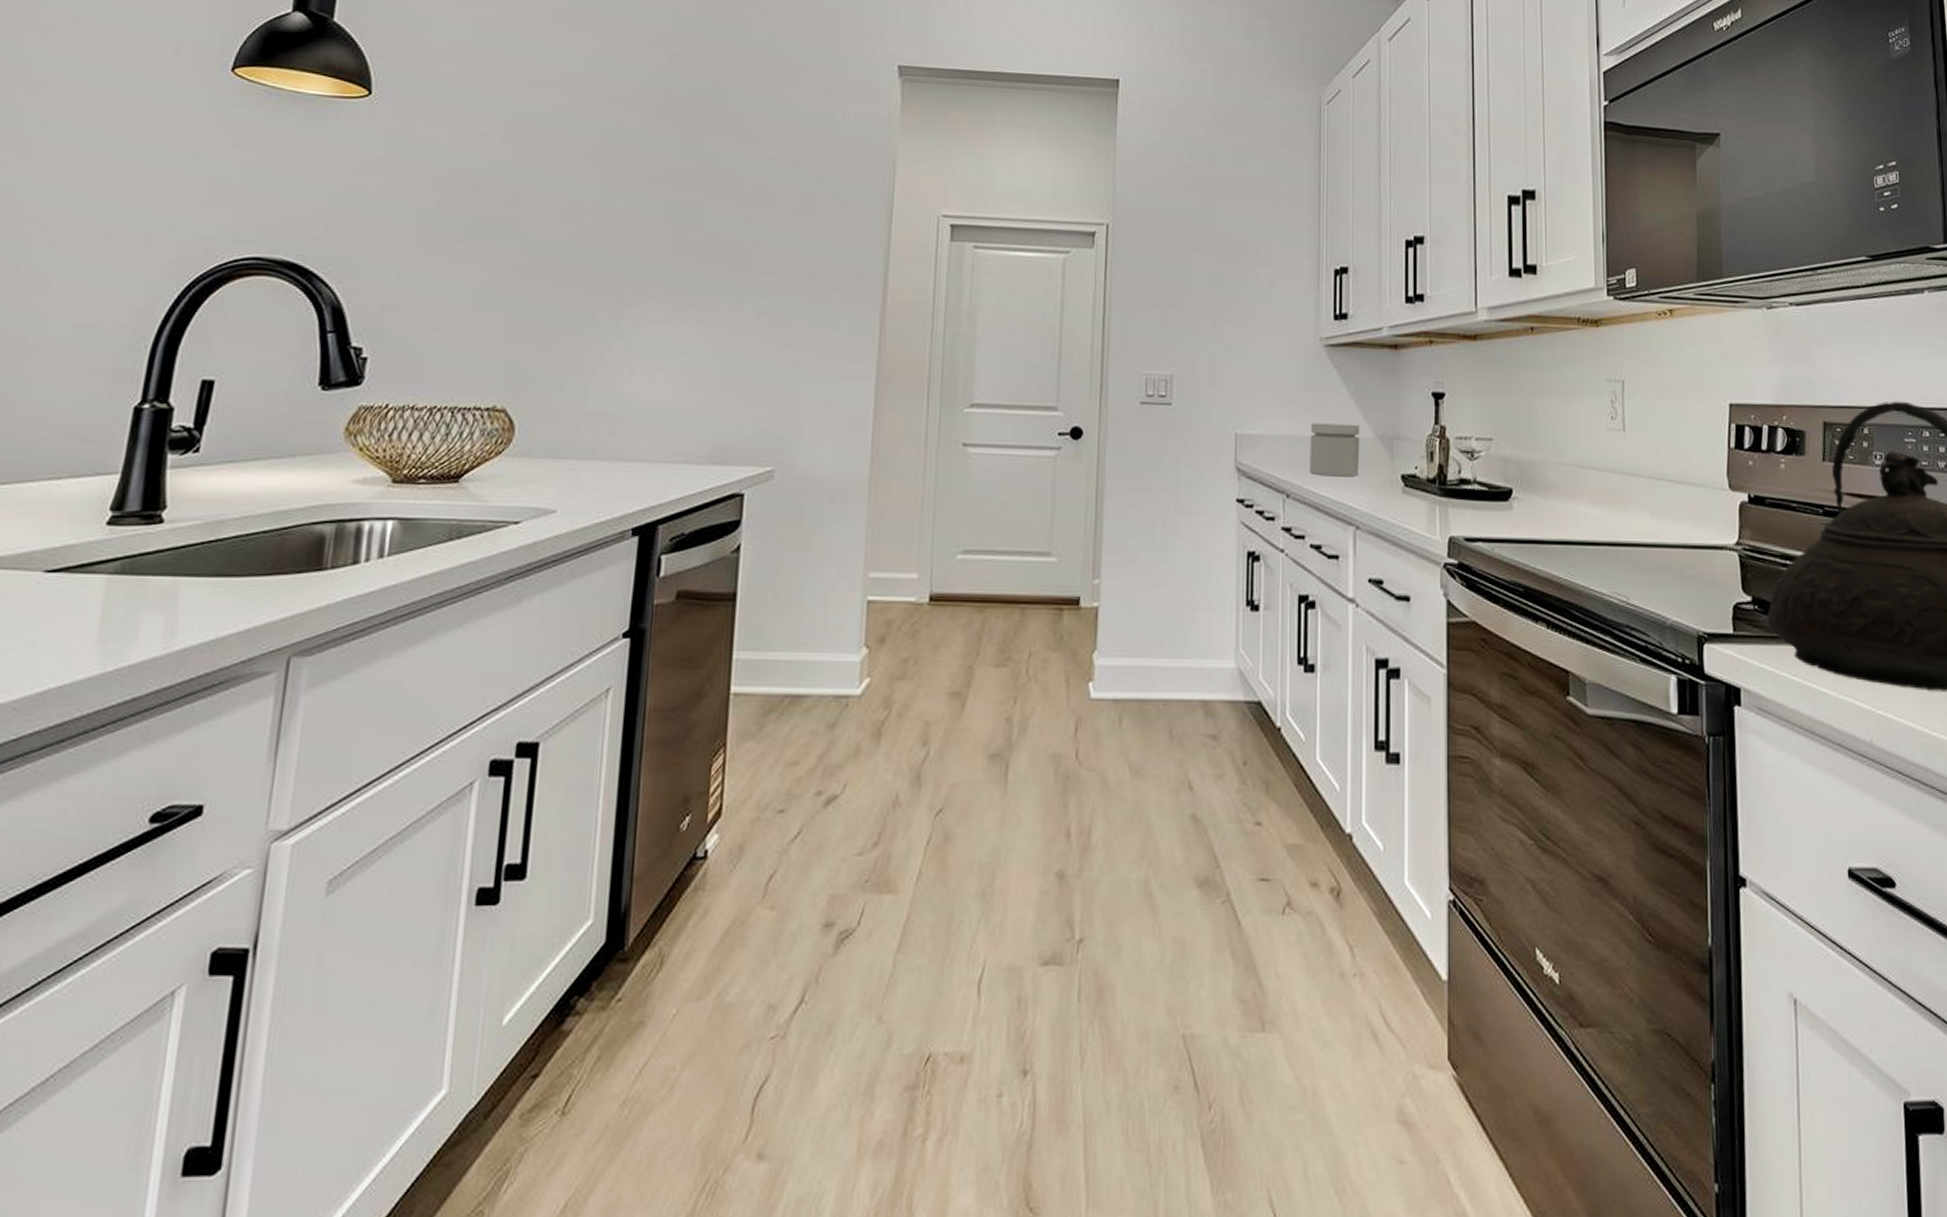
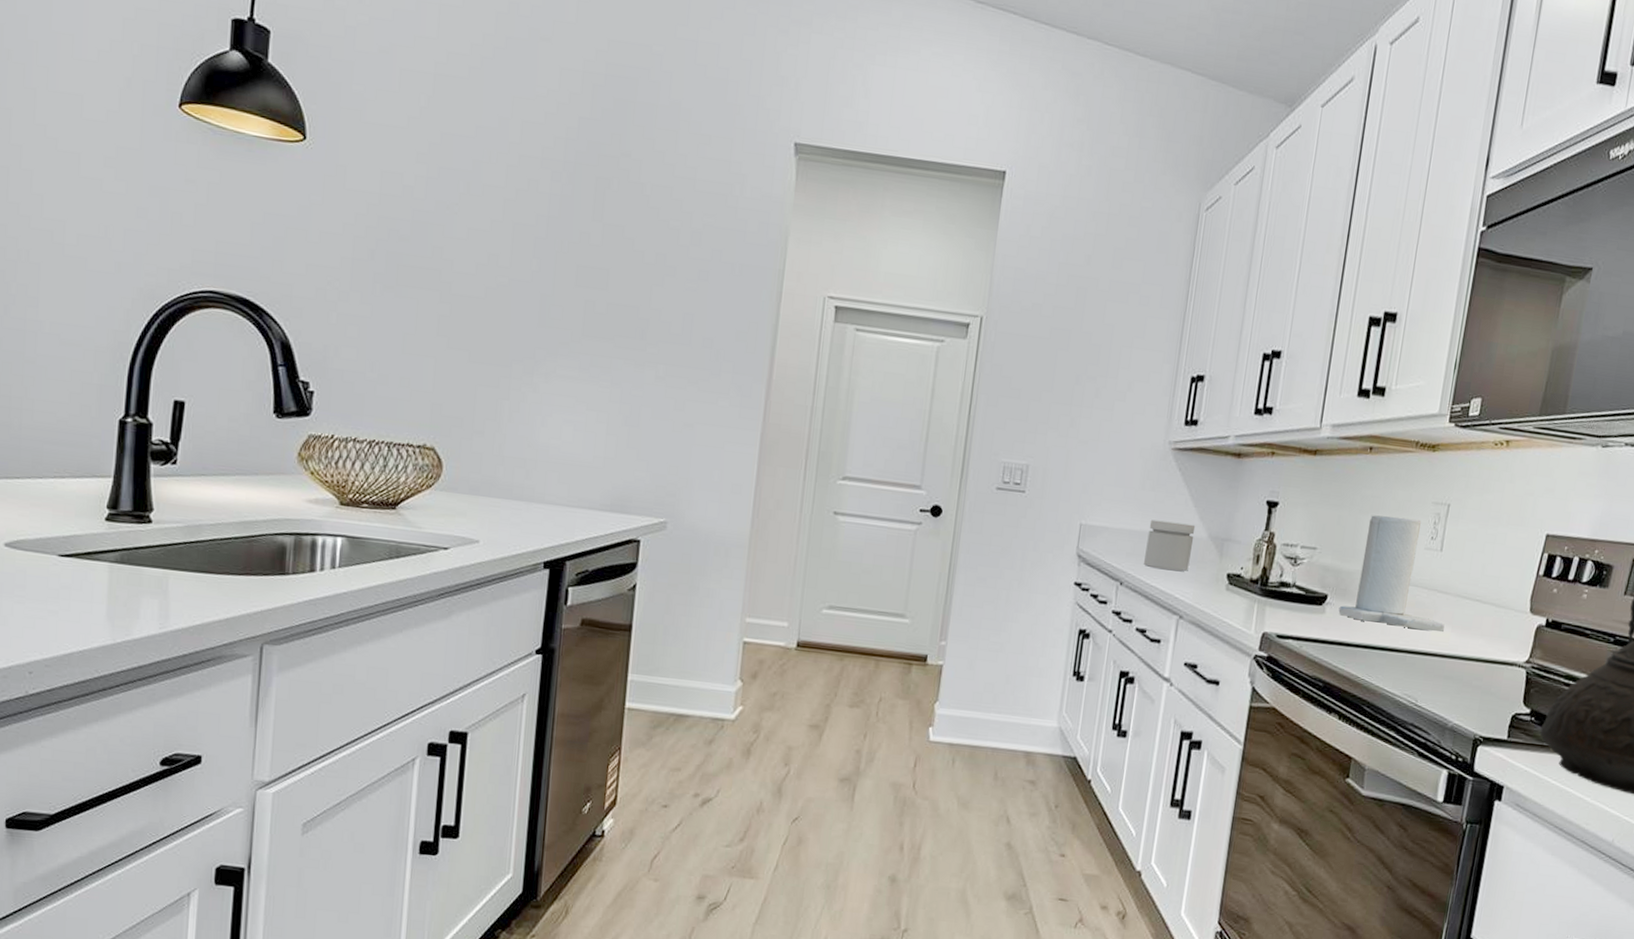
paper towel: none [1527,398,1644,520] -> present [1338,515,1445,633]

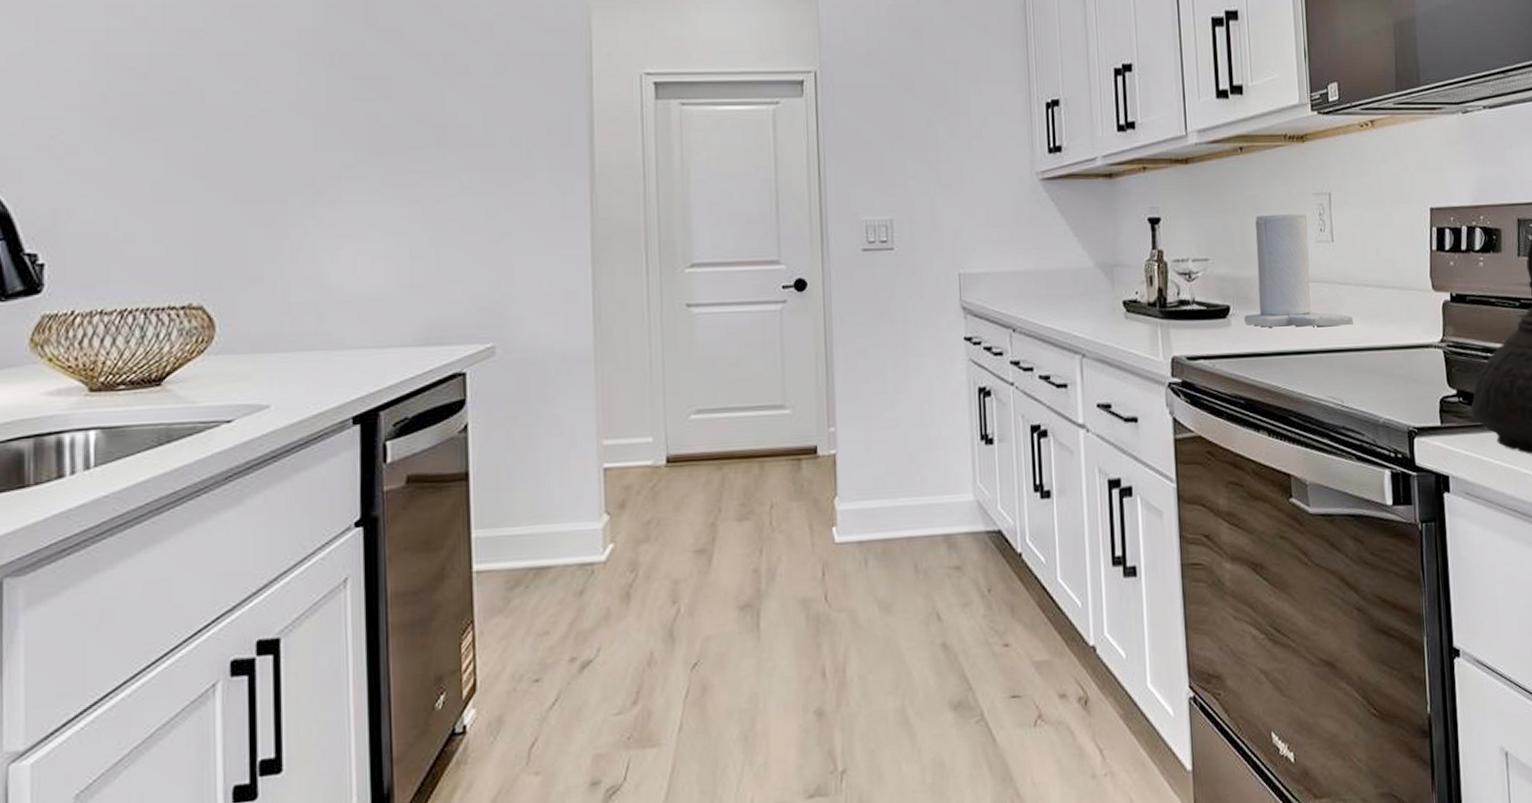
jar: present [1144,519,1196,572] -> none [1032,255,1082,309]

